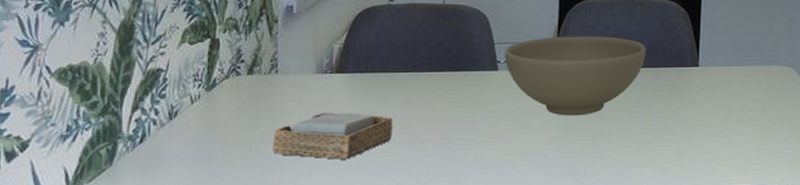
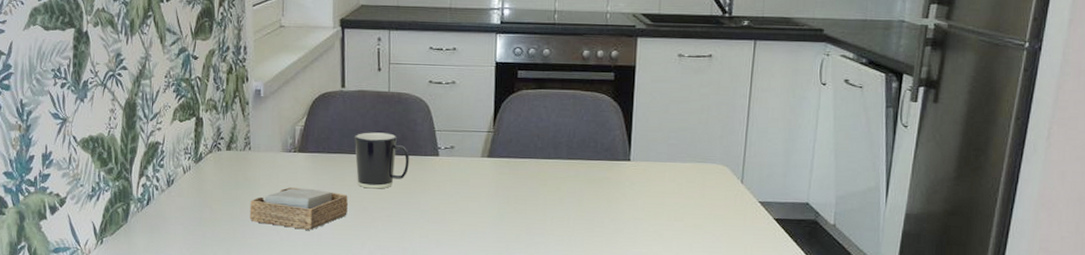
mug: none [402,48,465,109] -> present [354,132,409,189]
bowl: present [504,36,646,116] -> none [445,126,579,203]

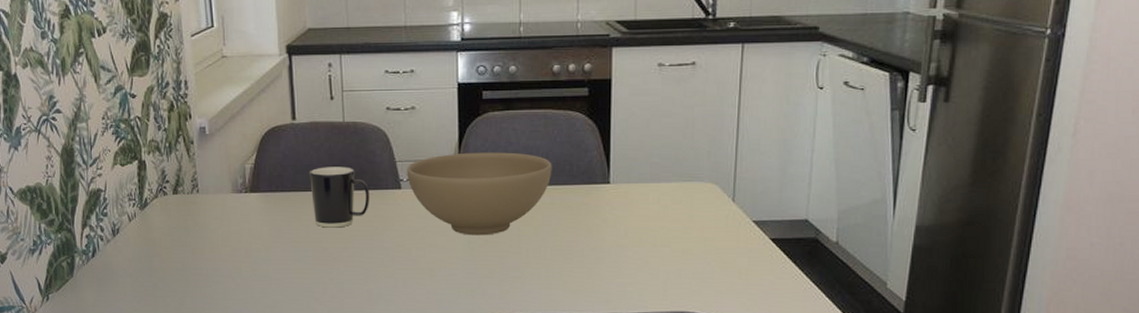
napkin holder: present [249,187,349,230] -> none [201,230,307,275]
bowl: none [445,126,579,203] -> present [407,152,552,236]

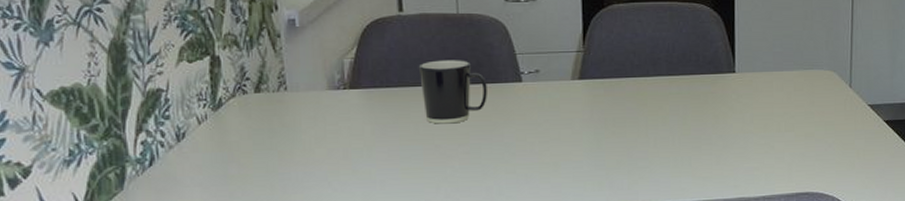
bowl: present [407,152,552,236] -> none [528,43,679,127]

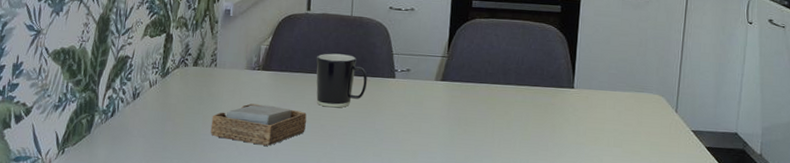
napkin holder: none [290,129,417,178] -> present [210,103,307,146]

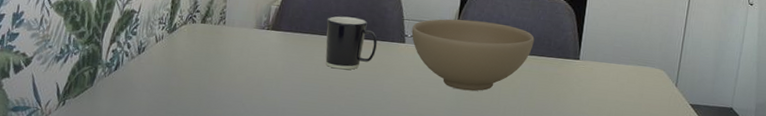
napkin holder: present [210,103,307,146] -> none [216,62,315,105]
bowl: none [401,51,526,125] -> present [411,19,535,91]

